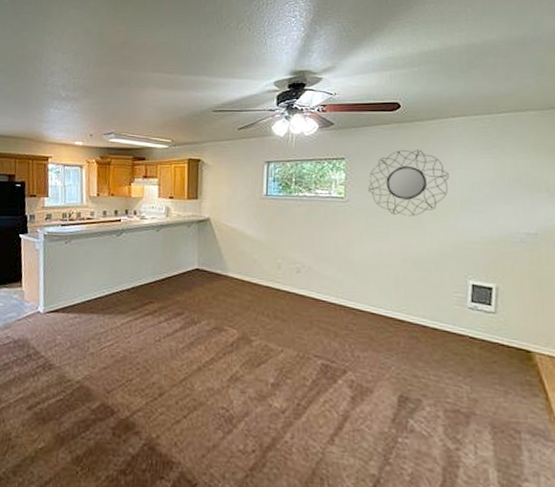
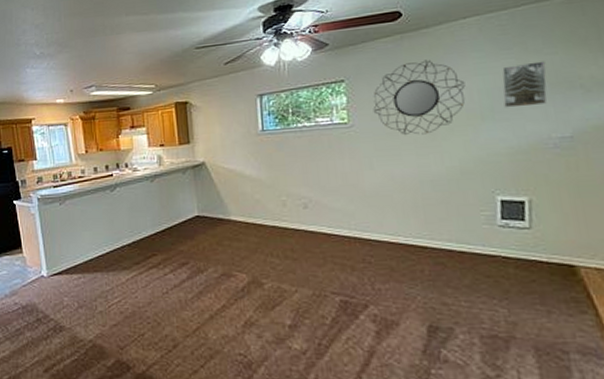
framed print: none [481,163,519,203] -> present [502,61,547,108]

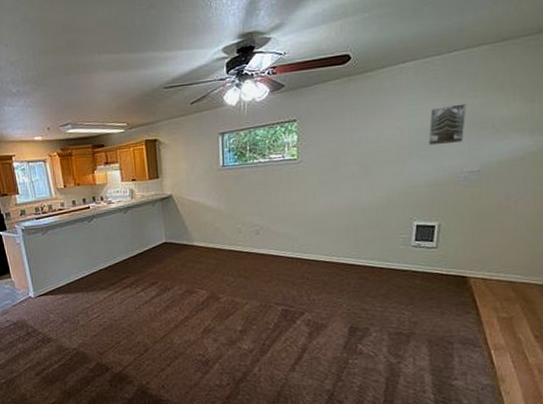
home mirror: present [373,59,466,136] -> none [319,101,399,171]

